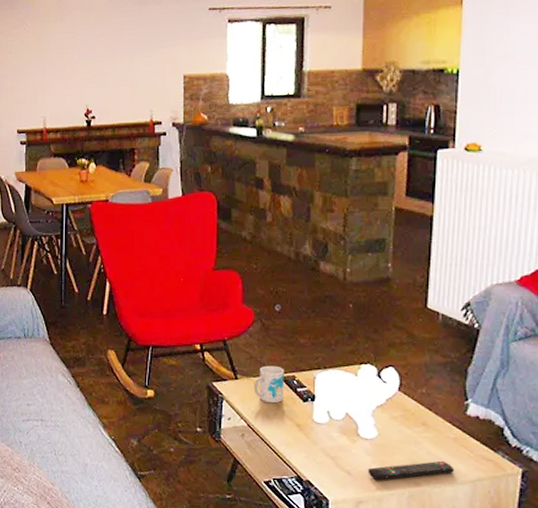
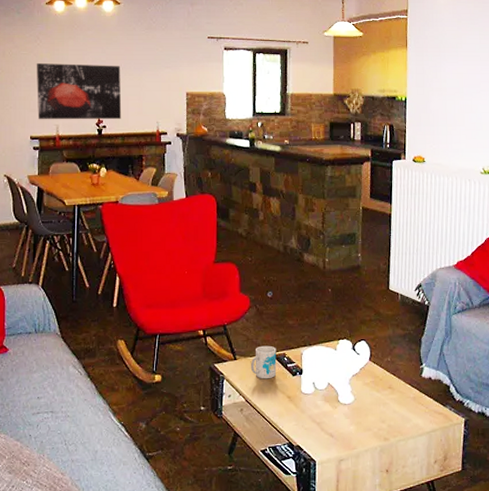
wall art: none [22,48,112,112] -> present [36,63,122,120]
remote control: present [368,460,455,480] -> none [347,417,415,439]

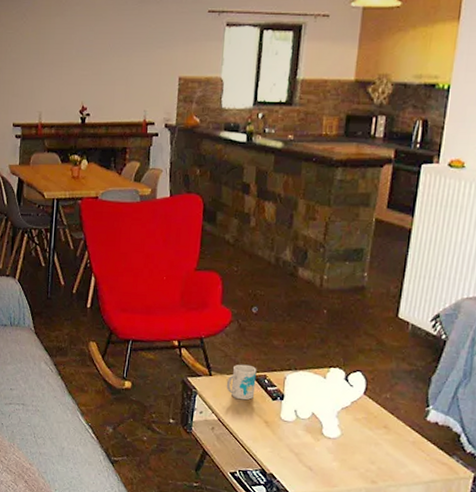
wall art: present [36,63,122,120] -> none [21,43,109,107]

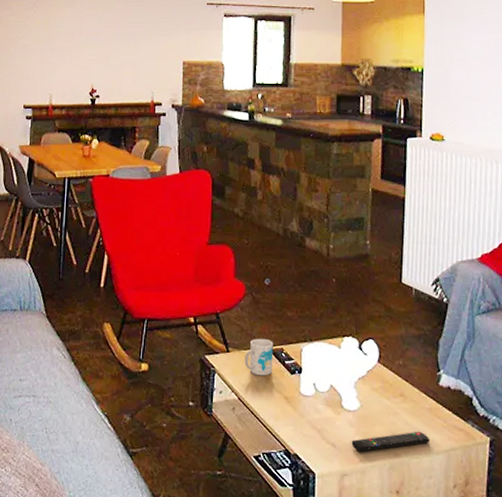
remote control: none [328,461,411,477] -> present [351,431,431,452]

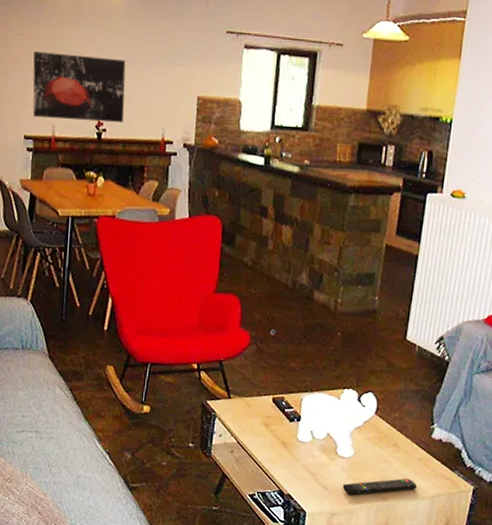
wall art: none [31,31,116,89] -> present [33,52,126,123]
mug: present [244,338,273,376] -> none [245,386,275,423]

